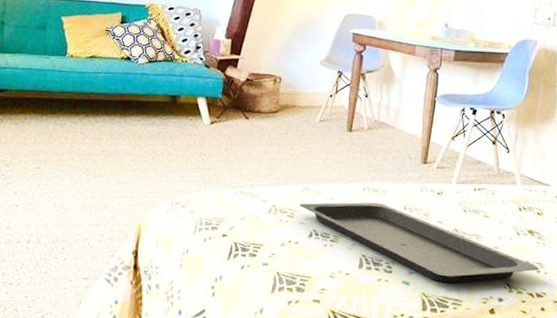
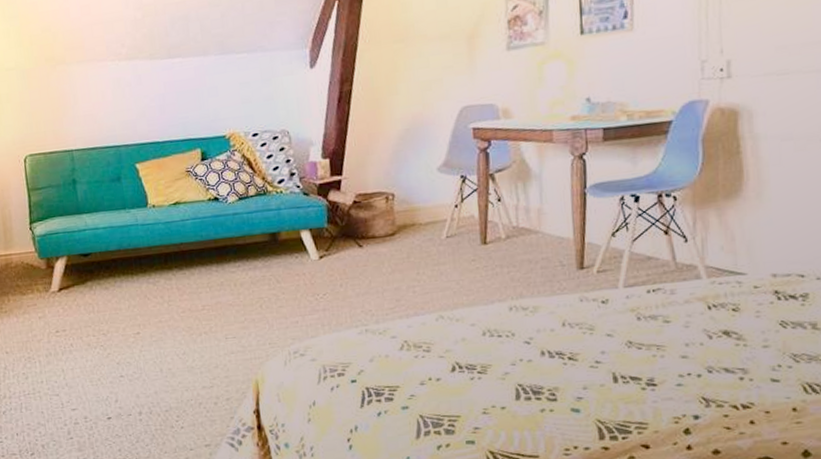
serving tray: present [299,202,539,283] -> none [436,321,742,405]

